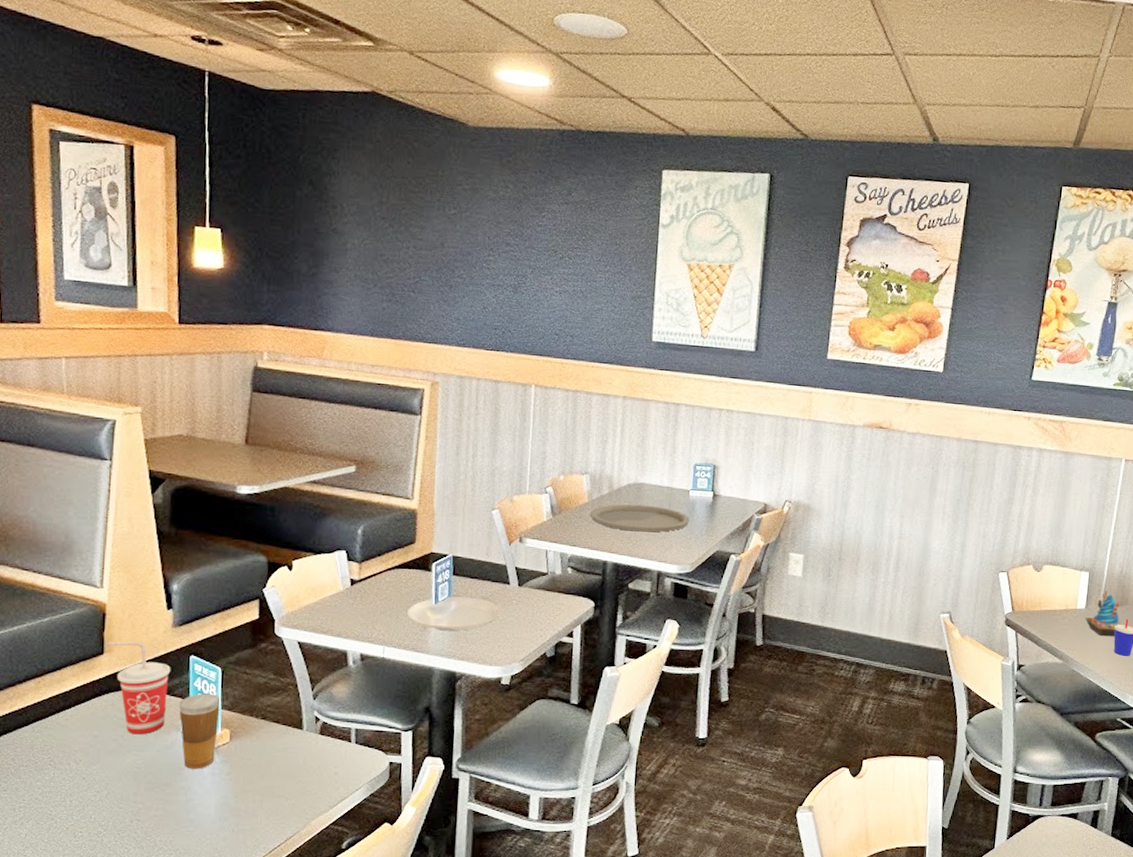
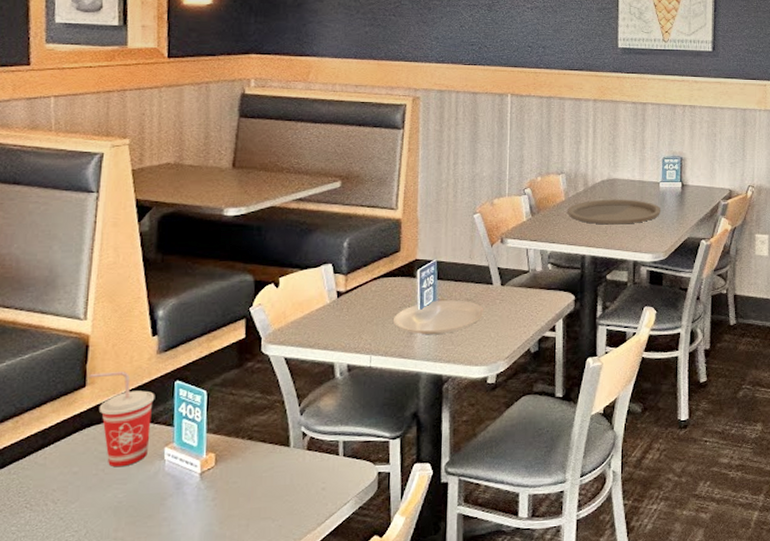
beverage cup: present [179,693,219,769] -> none [163,418,205,499]

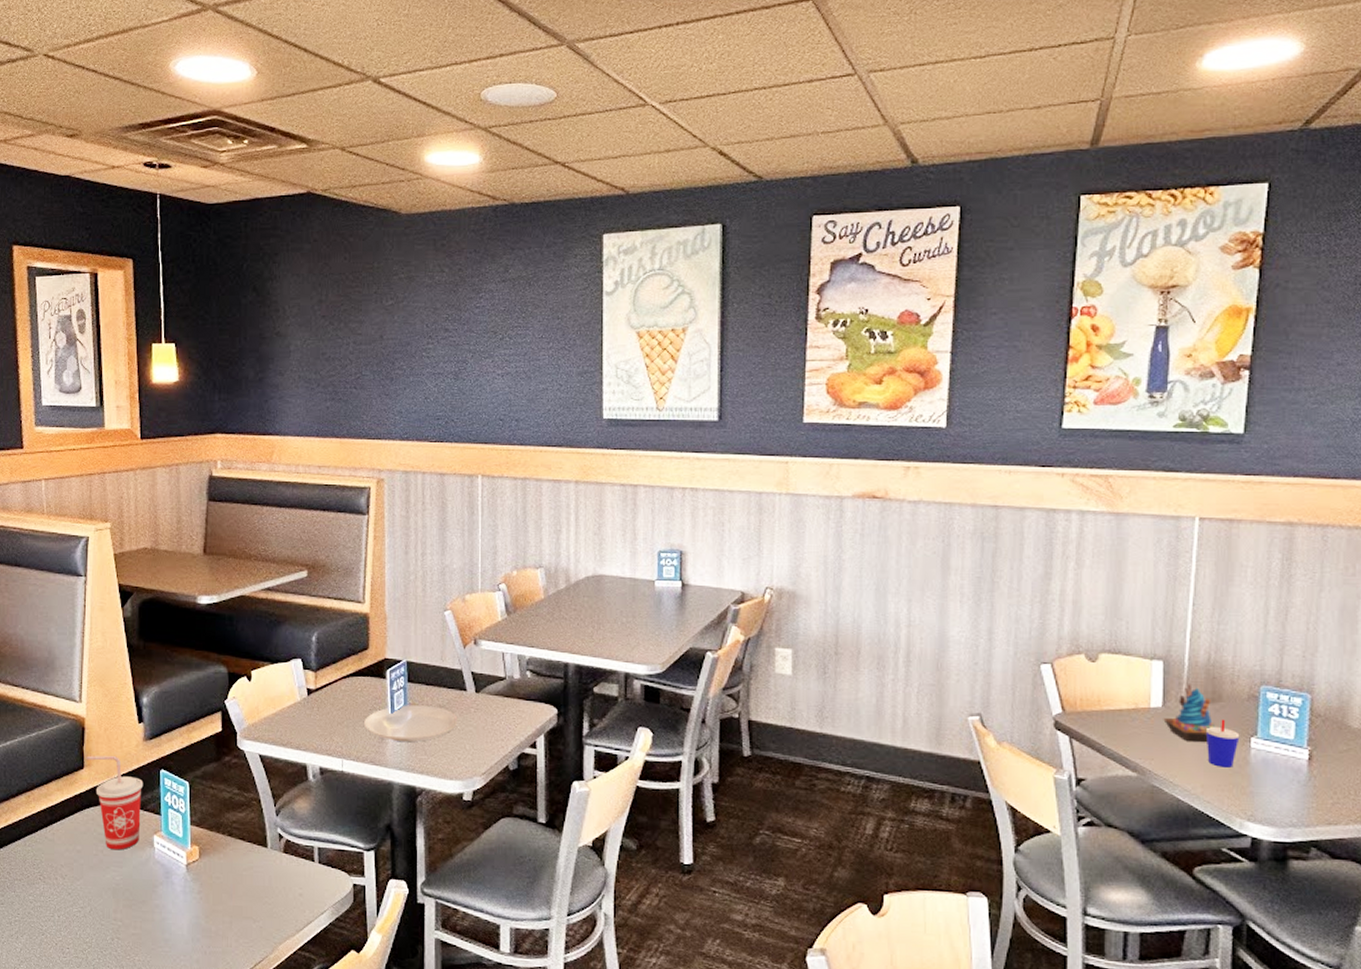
tray: present [568,199,661,225] -> none [548,598,657,629]

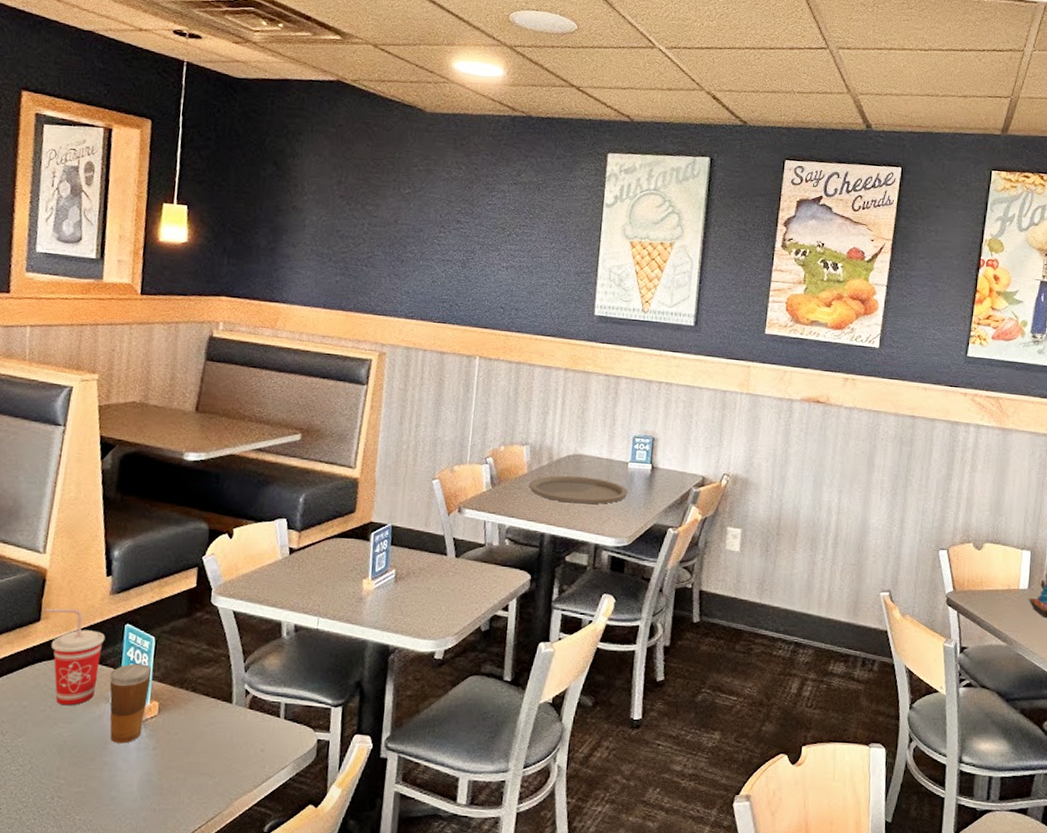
beverage cup: none [152,808,188,887] -> present [109,663,151,744]
plate: present [363,705,458,742] -> none [343,566,436,602]
tray: none [548,598,657,629] -> present [529,475,628,504]

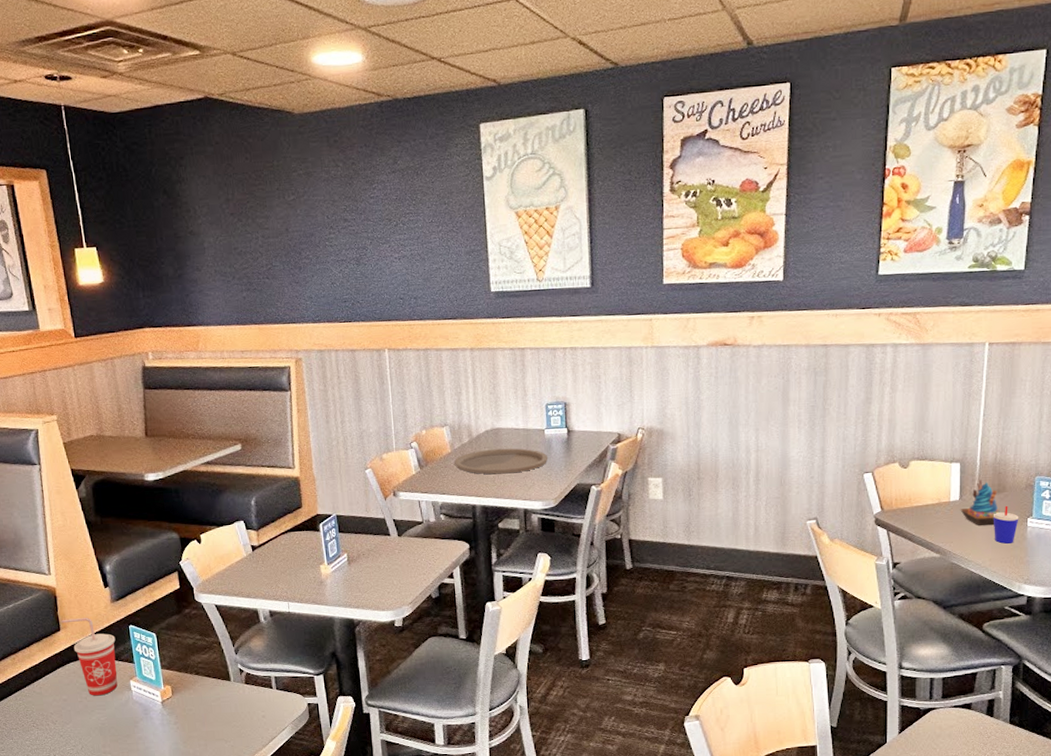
beverage cup: present [109,663,151,744] -> none [126,656,163,722]

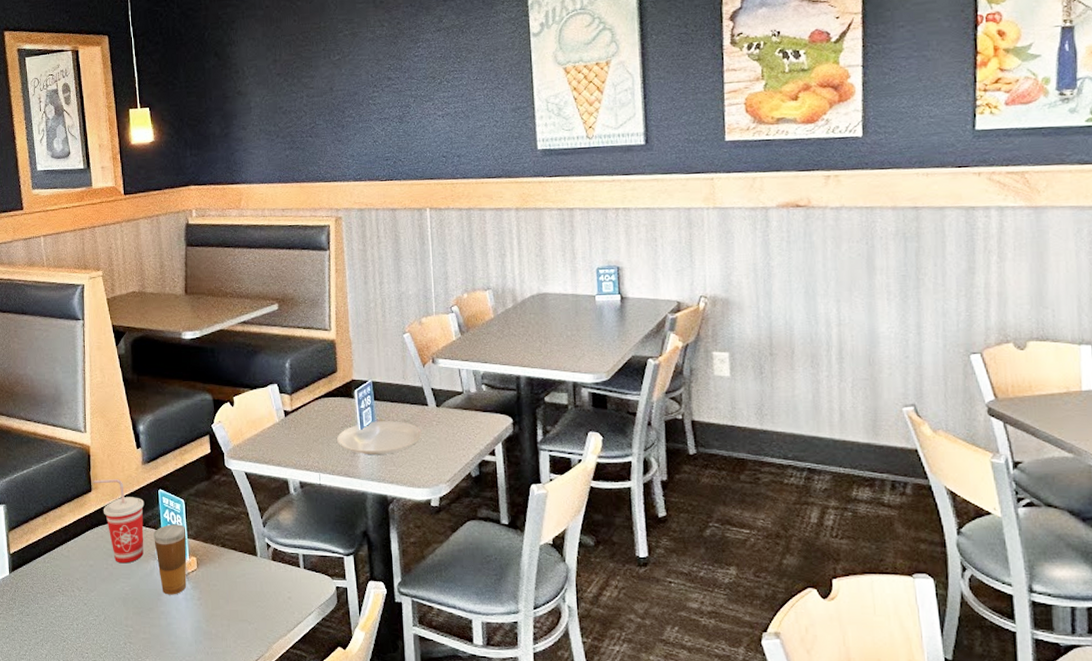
beverage cup: none [126,656,163,722] -> present [153,524,187,595]
plate: none [303,550,385,583] -> present [336,421,422,454]
tray: present [454,448,548,475] -> none [498,315,600,343]

